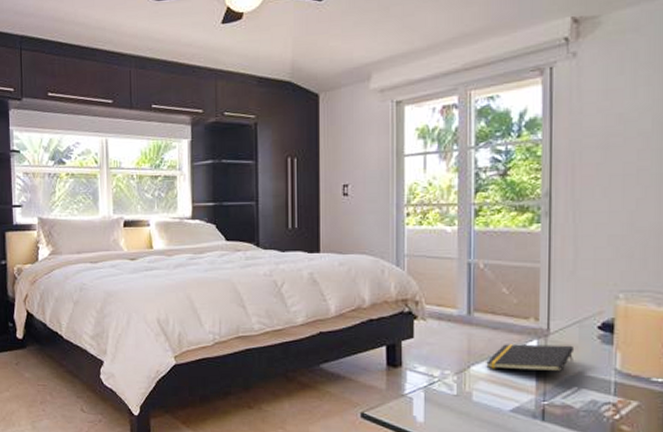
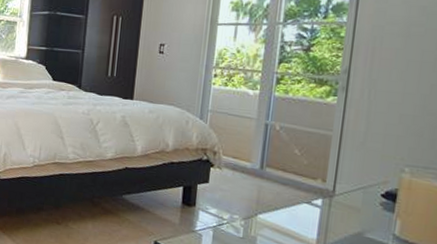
notepad: present [485,344,575,372] -> none [271,199,357,231]

